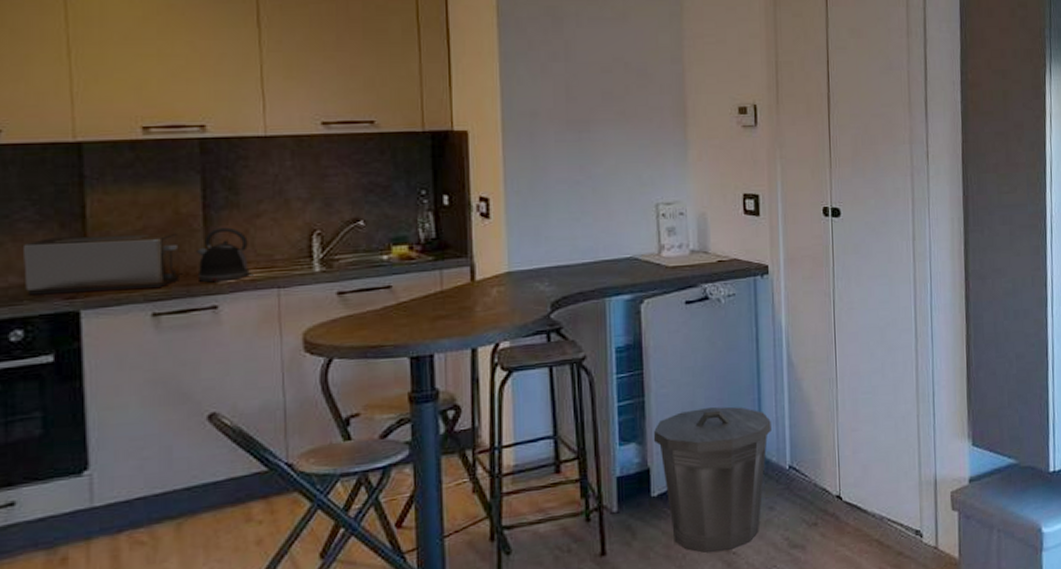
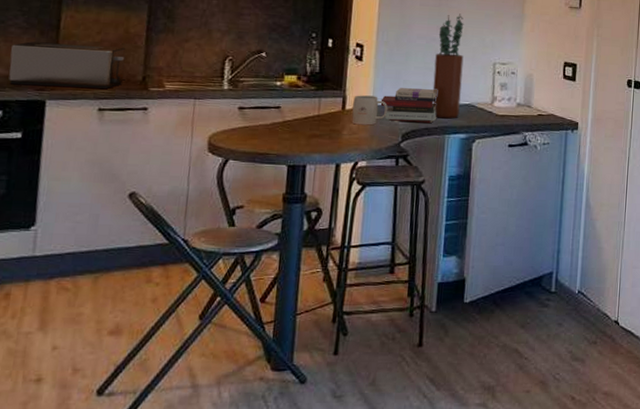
kettle: present [195,227,252,283] -> none [135,47,177,90]
mug: none [483,260,530,298] -> present [351,95,388,126]
books: none [519,244,593,288] -> present [380,88,438,124]
vase: none [582,147,620,279] -> present [432,13,464,119]
trash can: present [653,406,771,553] -> none [470,234,567,355]

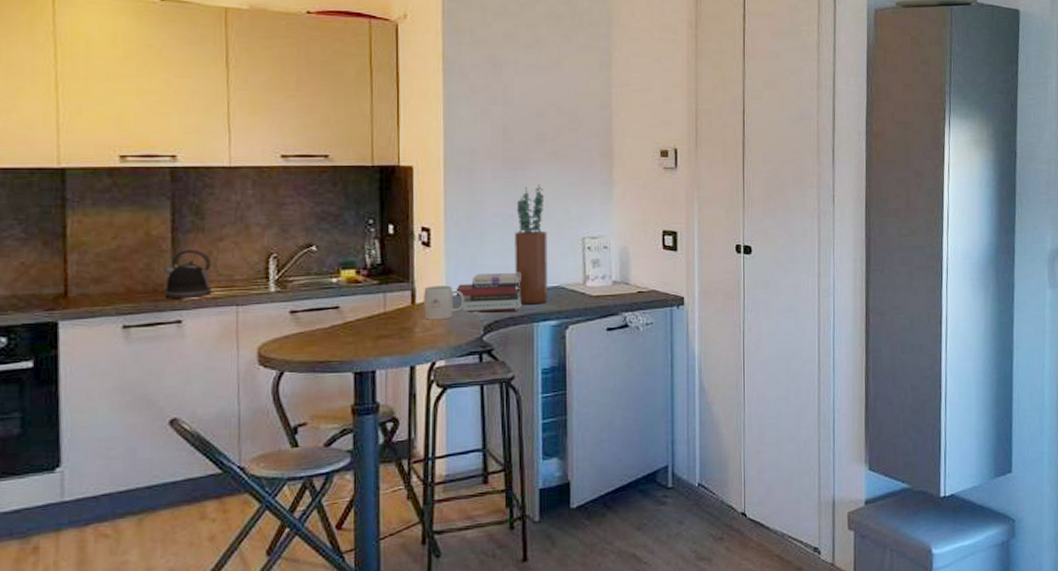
toaster: present [8,41,126,90] -> none [9,252,150,306]
kettle: none [135,47,177,90] -> present [163,249,213,299]

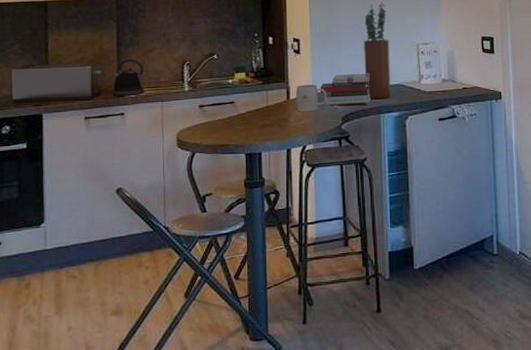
toaster: none [9,252,150,306] -> present [11,62,103,103]

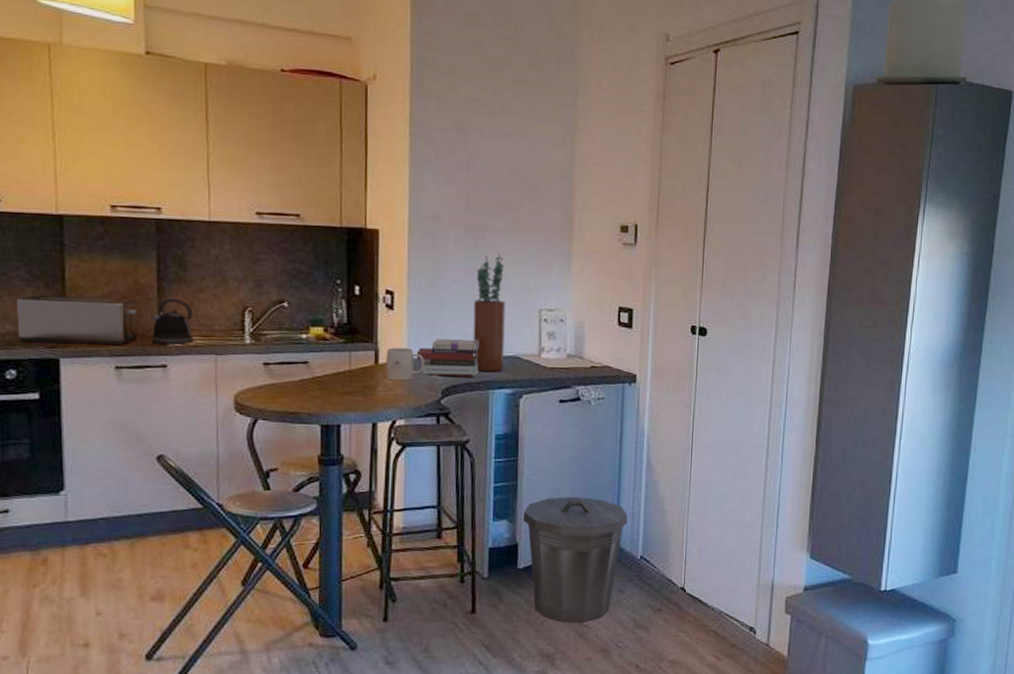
trash can: none [415,202,505,316] -> present [522,497,628,622]

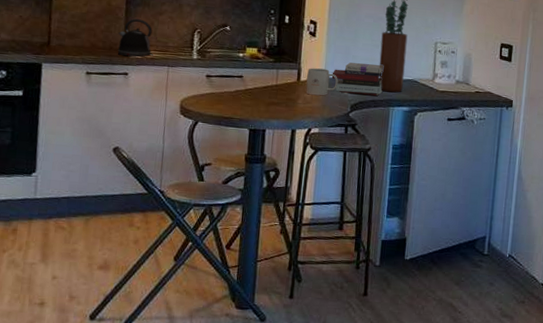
toaster: present [17,295,139,346] -> none [10,10,109,56]
trash can: present [522,497,628,622] -> none [411,200,500,309]

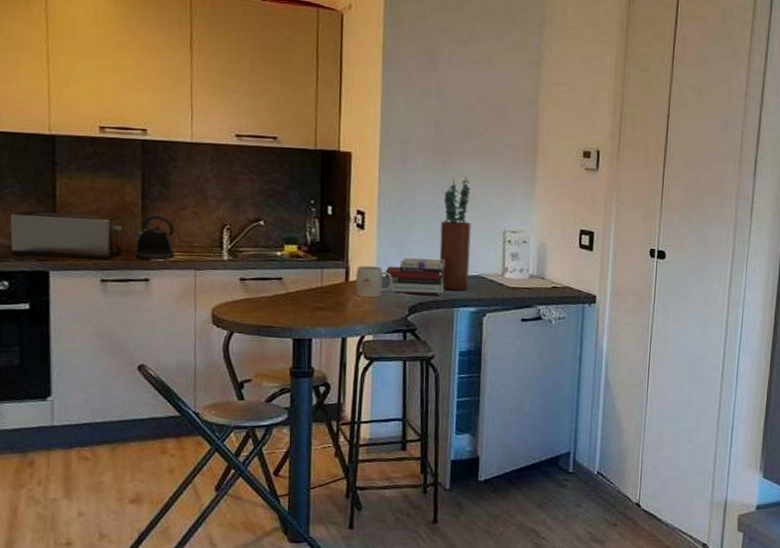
toaster: none [10,10,109,56] -> present [10,210,124,260]

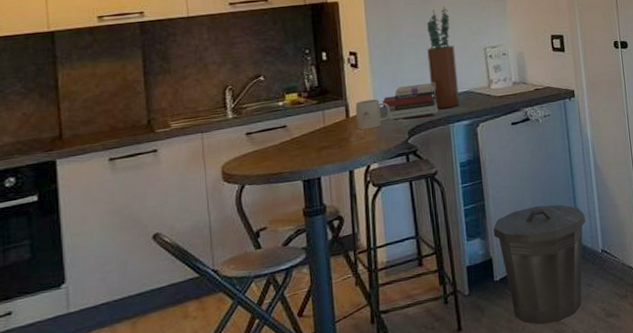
toaster: present [10,210,124,260] -> none [14,95,129,151]
kettle: present [134,215,176,260] -> none [139,88,182,132]
trash can: none [484,412,586,534] -> present [493,204,586,324]

